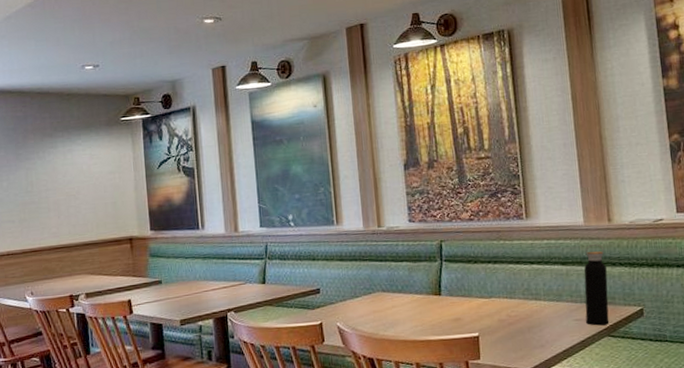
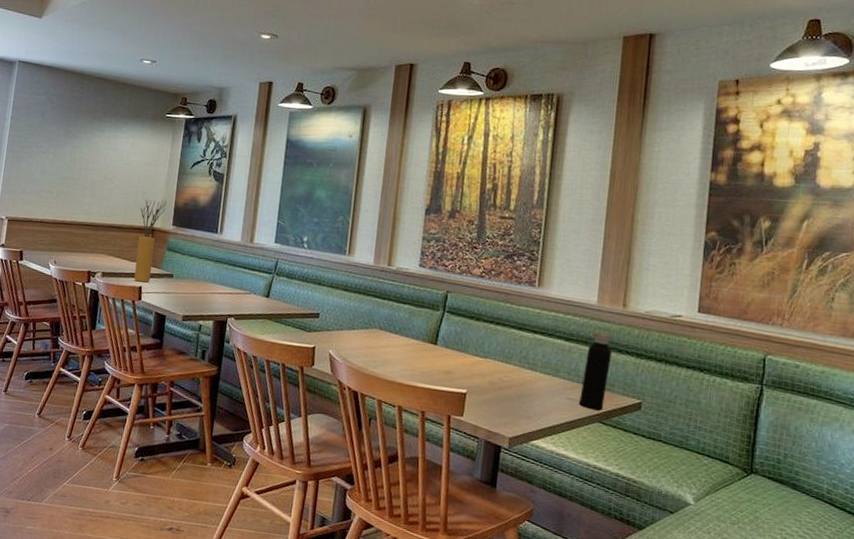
vase: none [113,206,140,296] -> present [134,199,167,283]

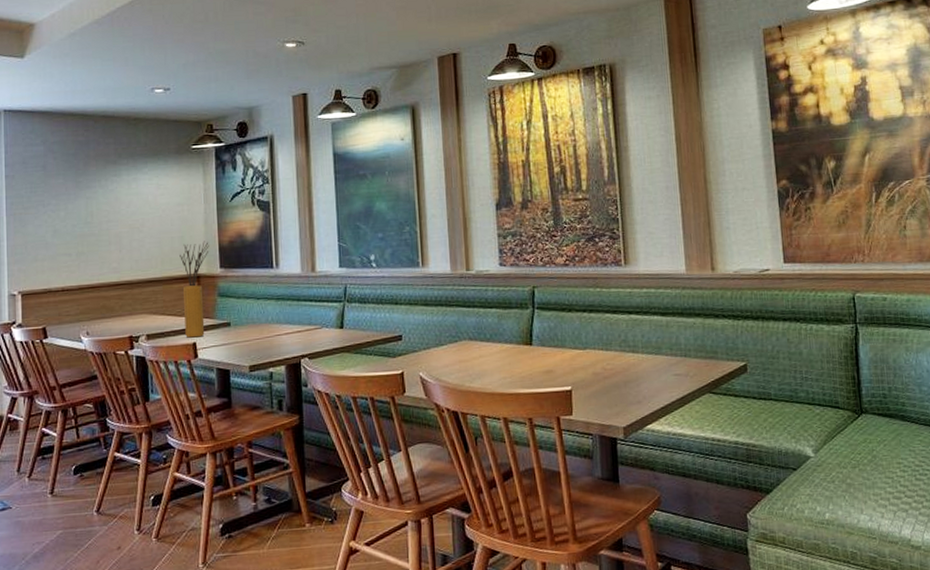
water bottle: present [579,326,613,411] -> none [685,294,711,382]

